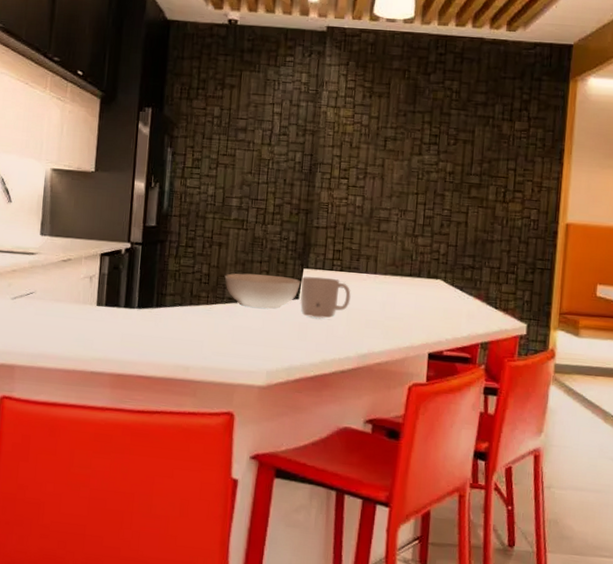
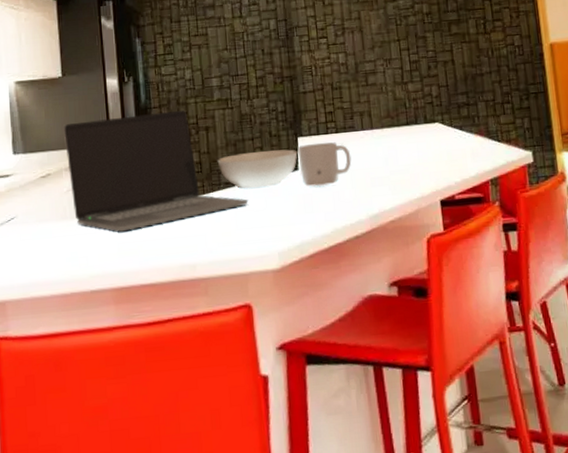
laptop: none [87,216,248,325] -> present [64,110,249,232]

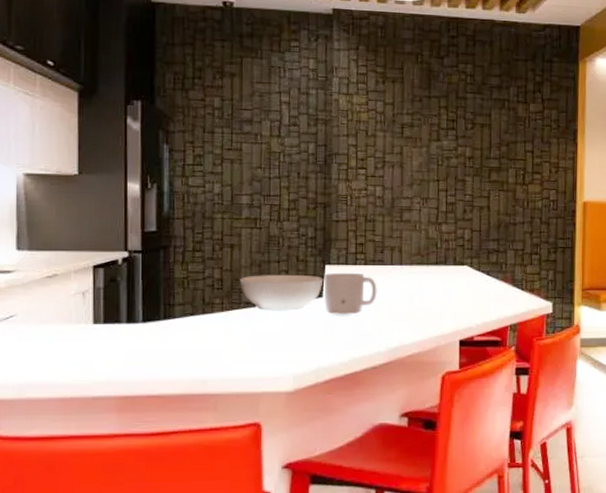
laptop: present [64,110,249,232] -> none [76,224,268,341]

